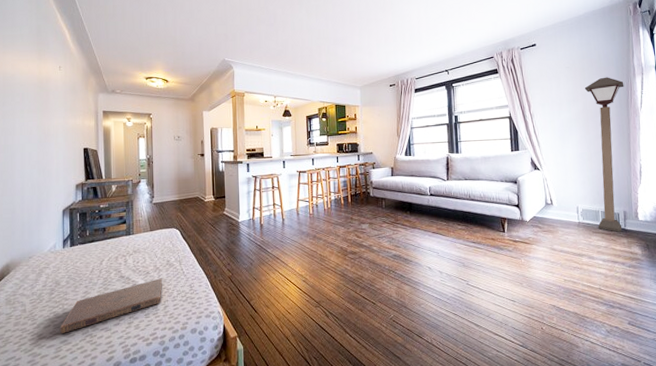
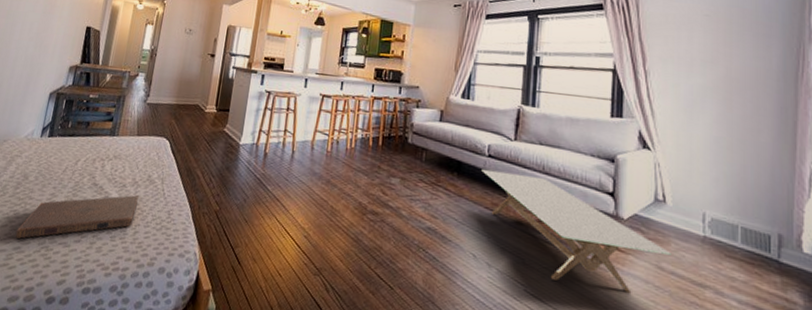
coffee table: none [427,203,560,273] -> present [482,169,672,293]
floor lamp: present [584,77,624,232] -> none [729,36,793,264]

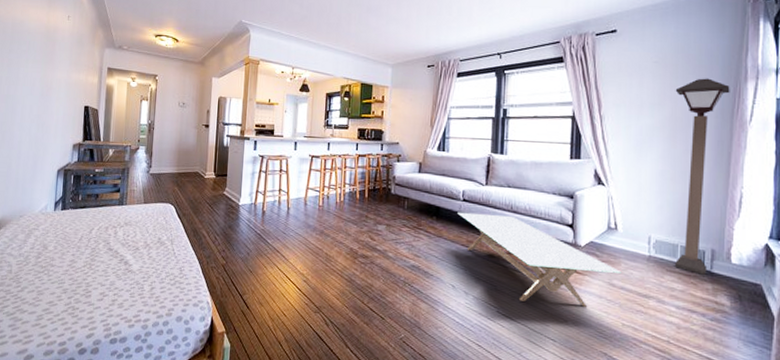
book: present [15,195,139,239] -> none [43,256,151,302]
floor lamp: none [729,36,793,264] -> present [675,78,730,275]

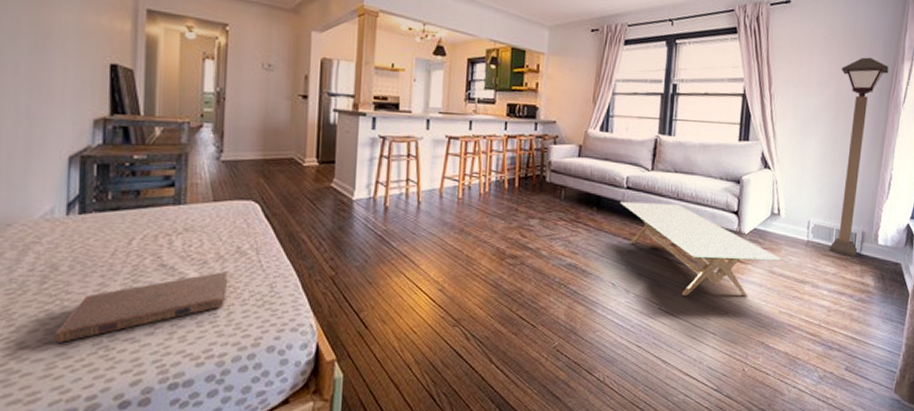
book: none [43,256,151,302] -> present [55,271,227,344]

